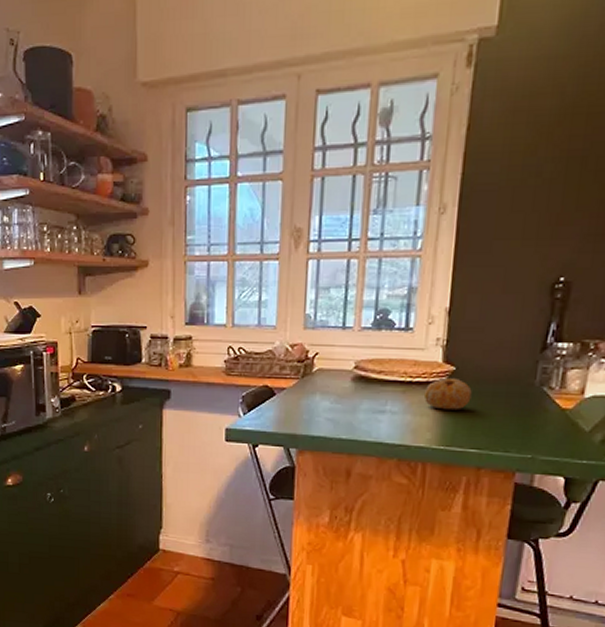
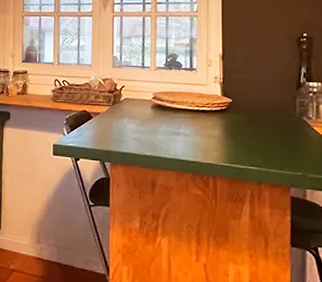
fruit: present [423,377,472,411] -> none [209,107,247,134]

